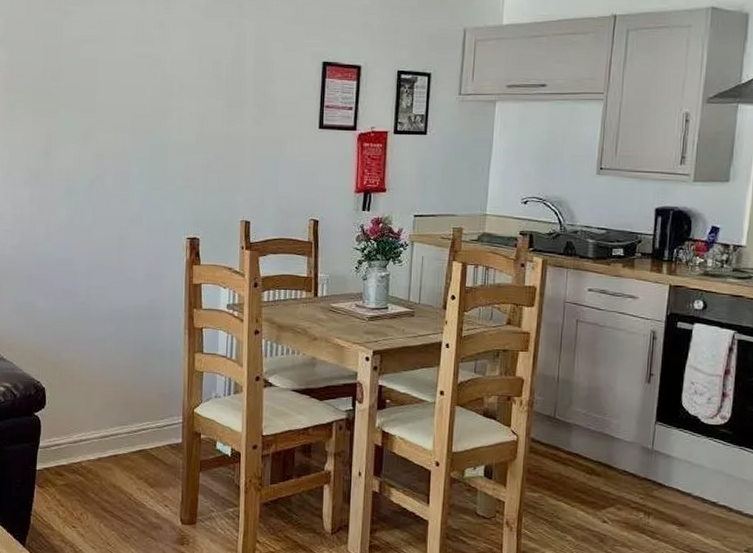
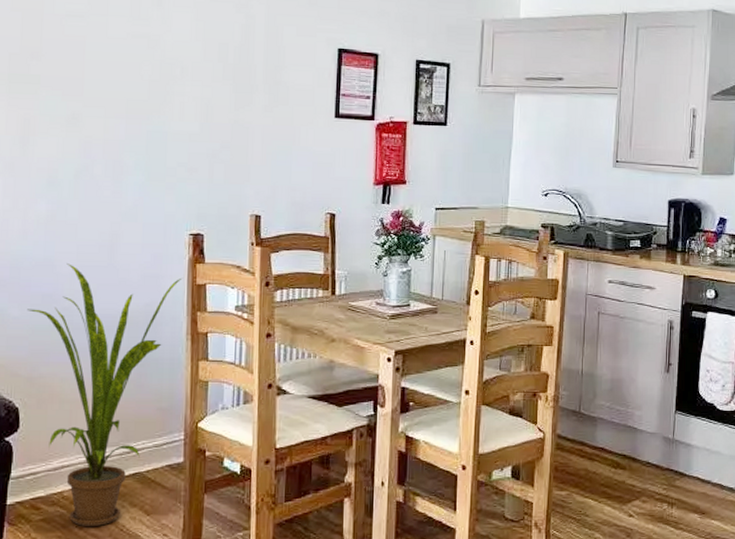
house plant: none [51,263,180,494] -> present [27,263,182,527]

